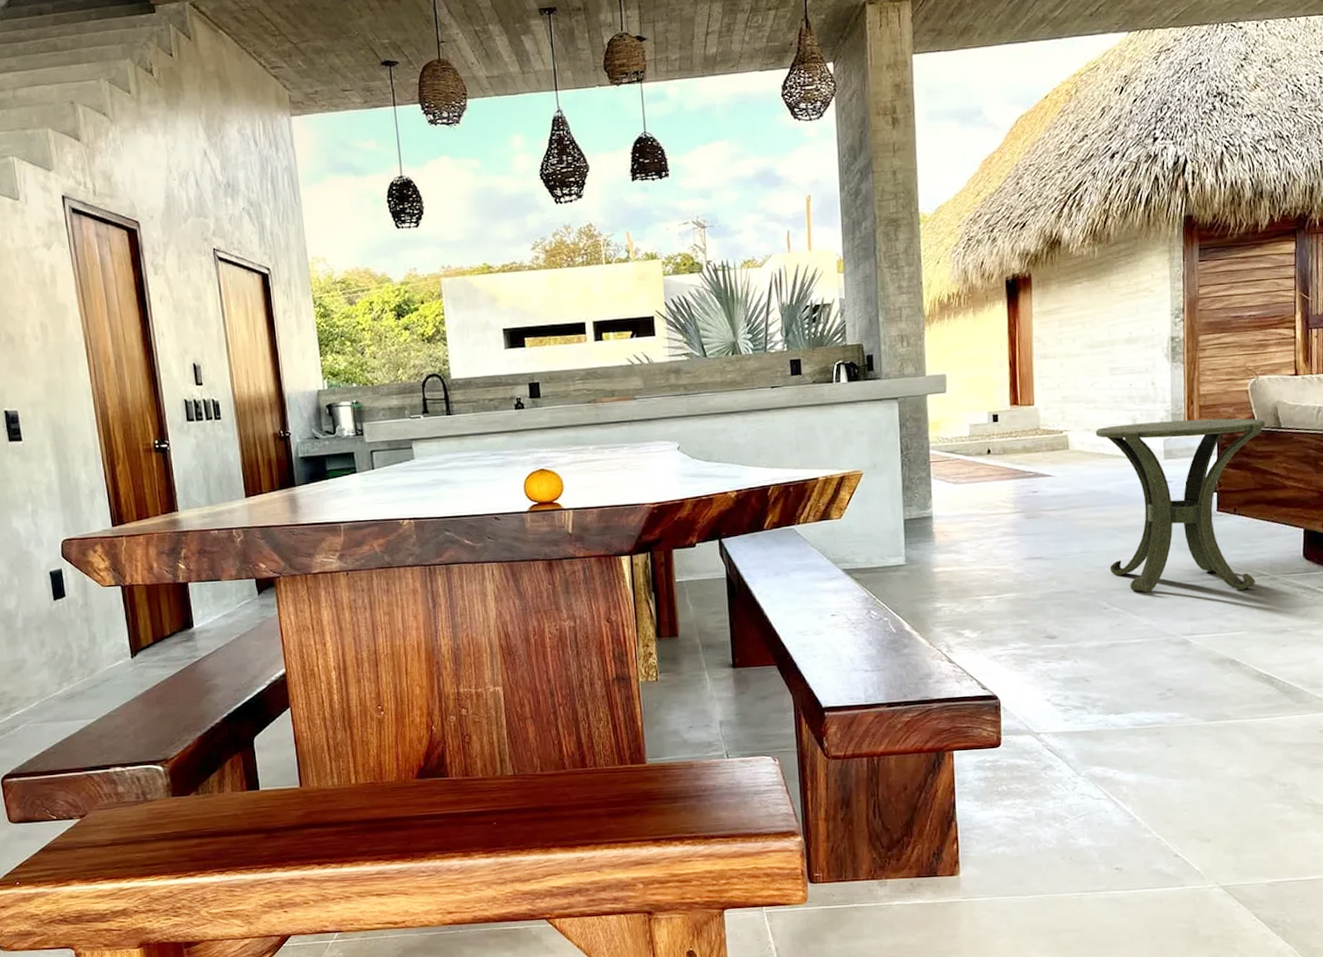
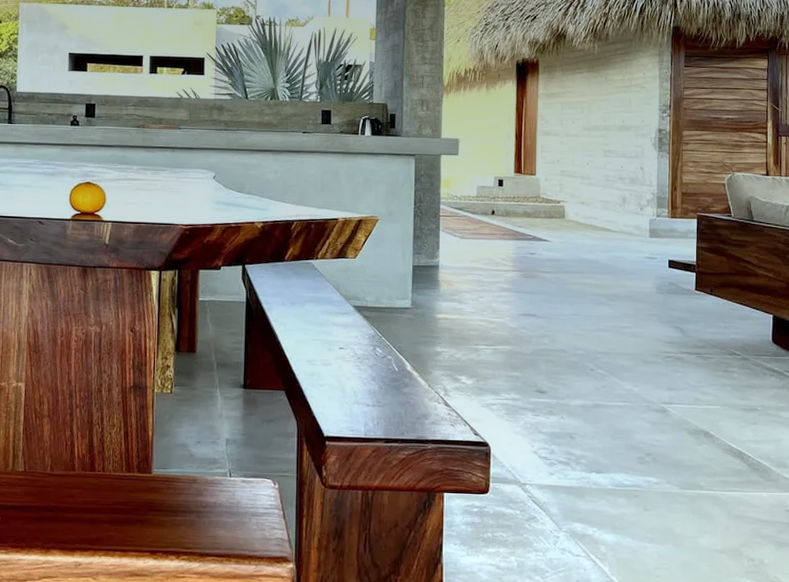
side table: present [1095,418,1265,593] -> none [589,201,740,366]

